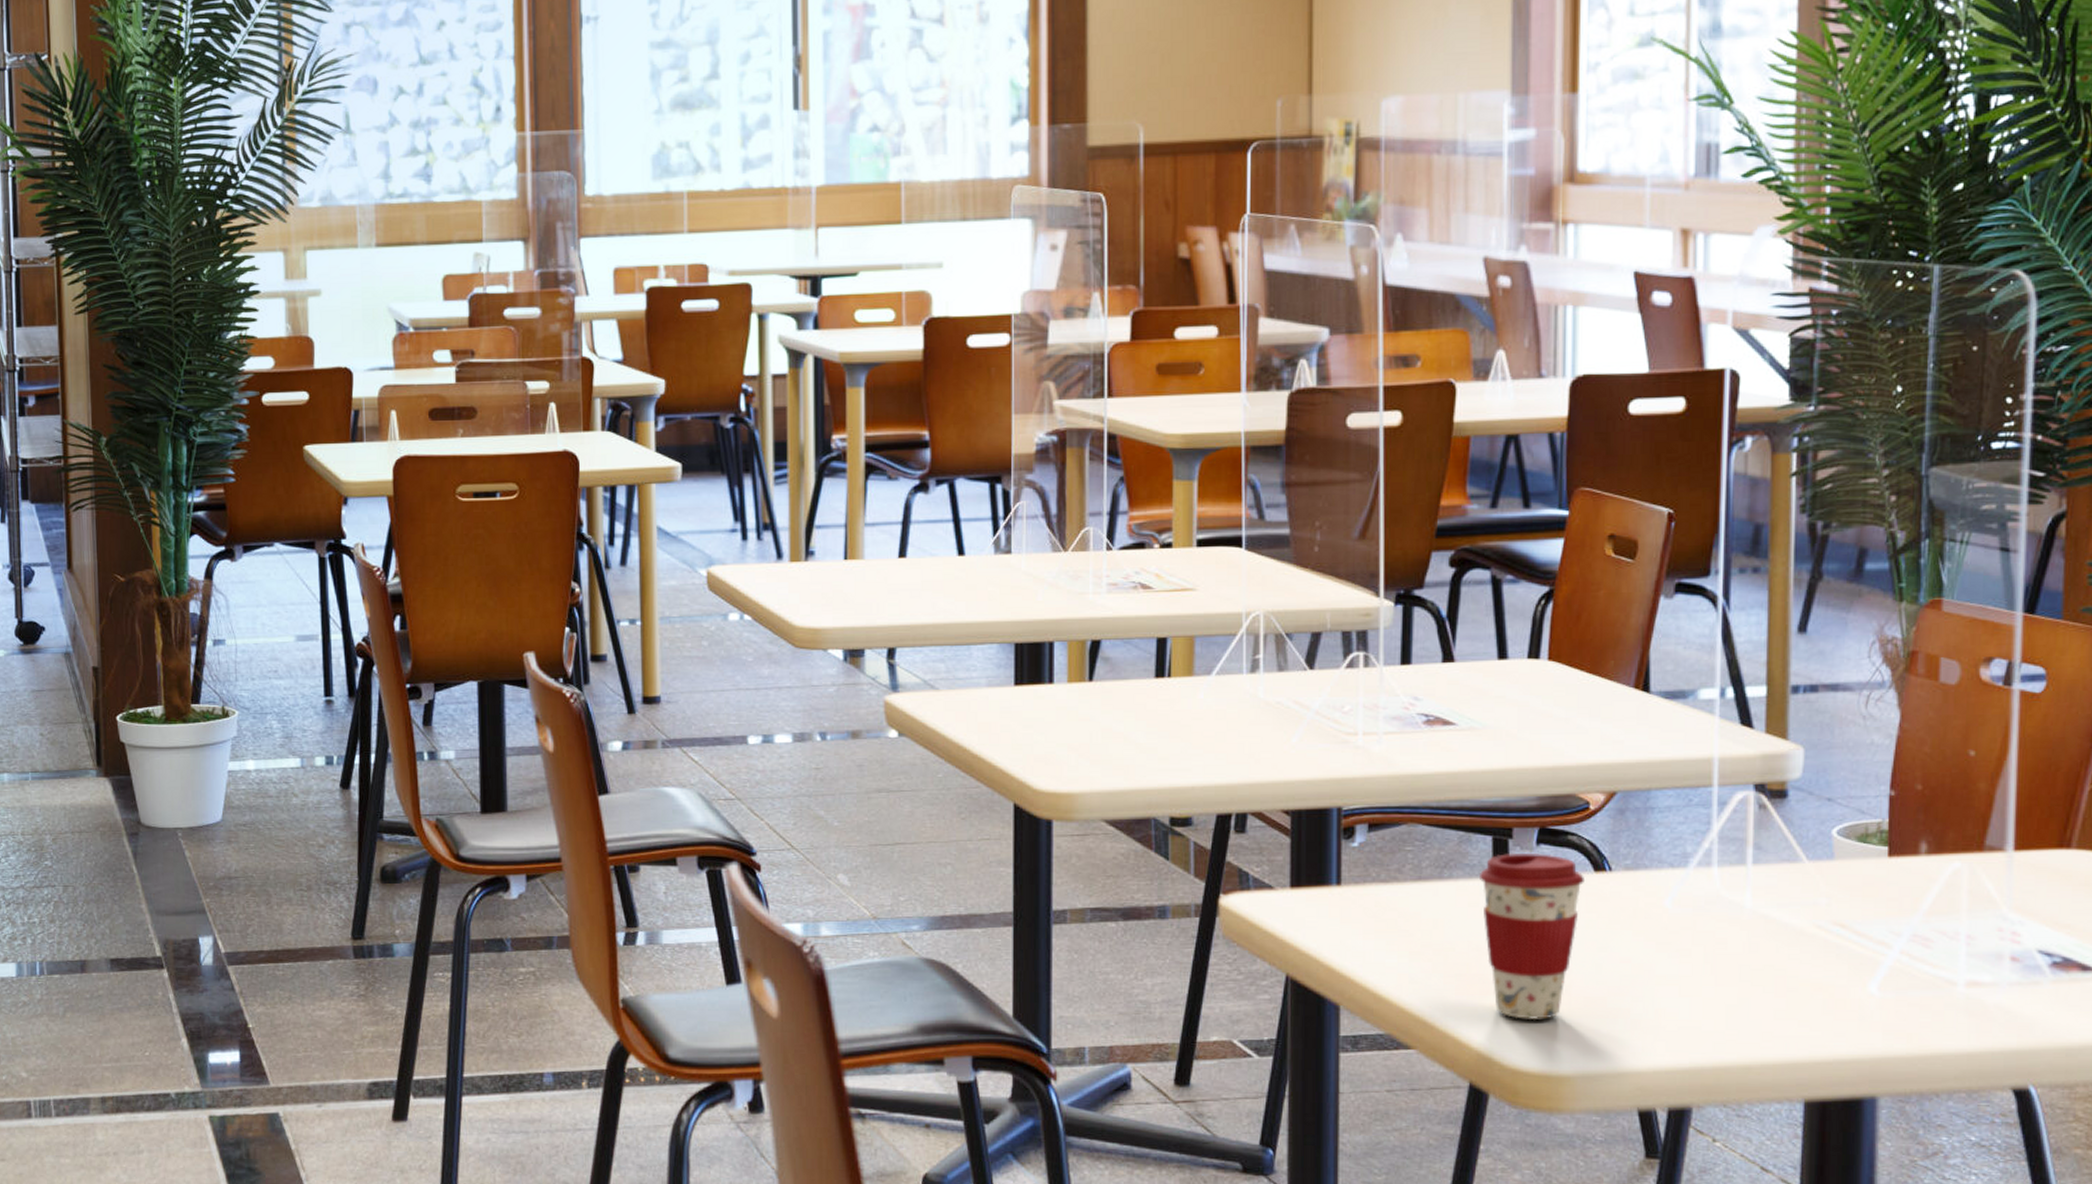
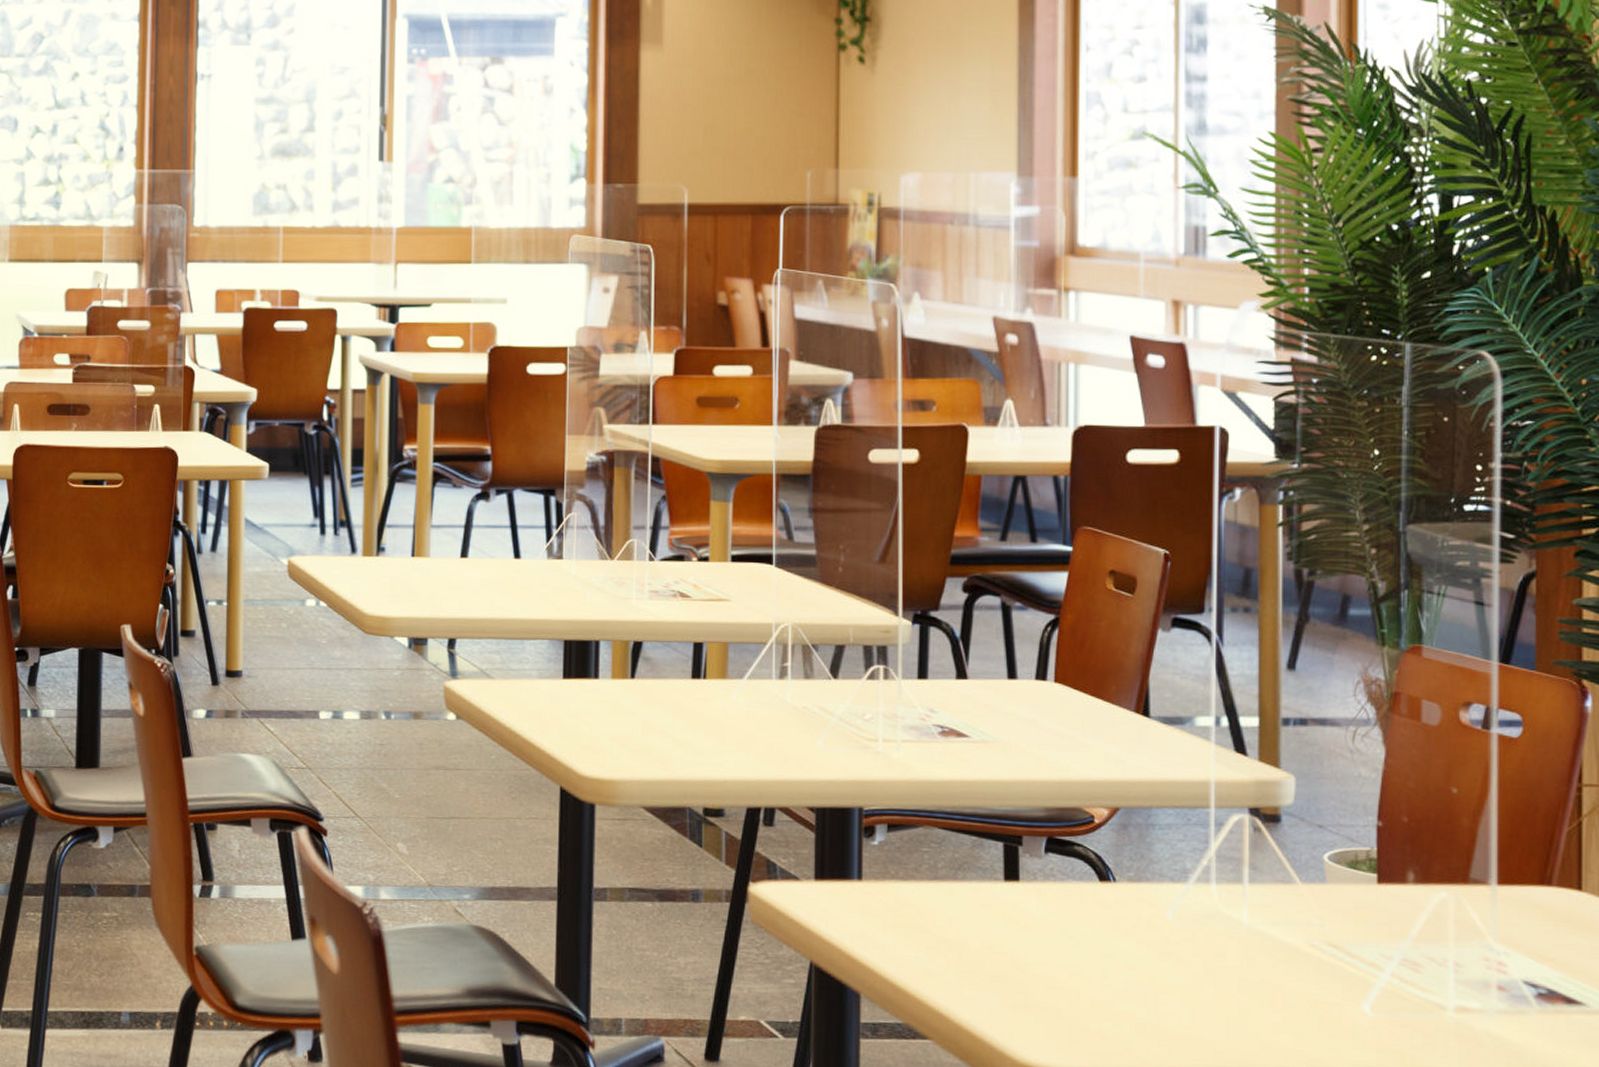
coffee cup: present [1480,852,1586,1020] -> none [992,859,1091,1019]

